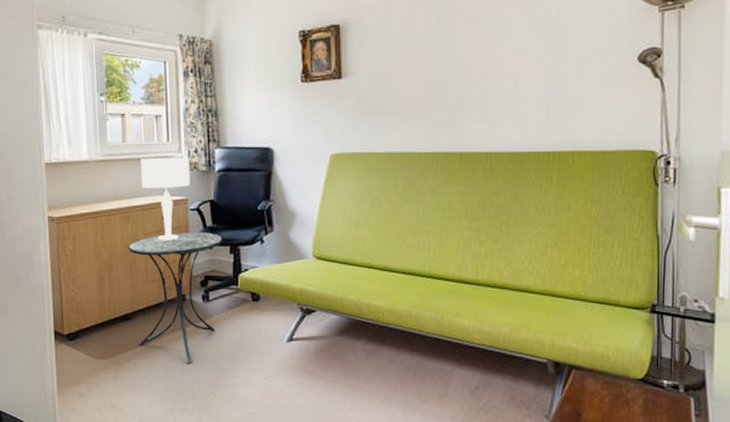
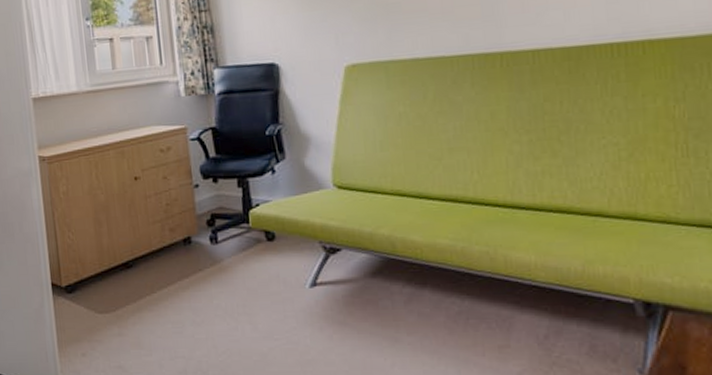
side table: present [128,231,223,364] -> none [125,164,229,316]
table lamp: present [141,157,190,241] -> none [133,80,189,176]

